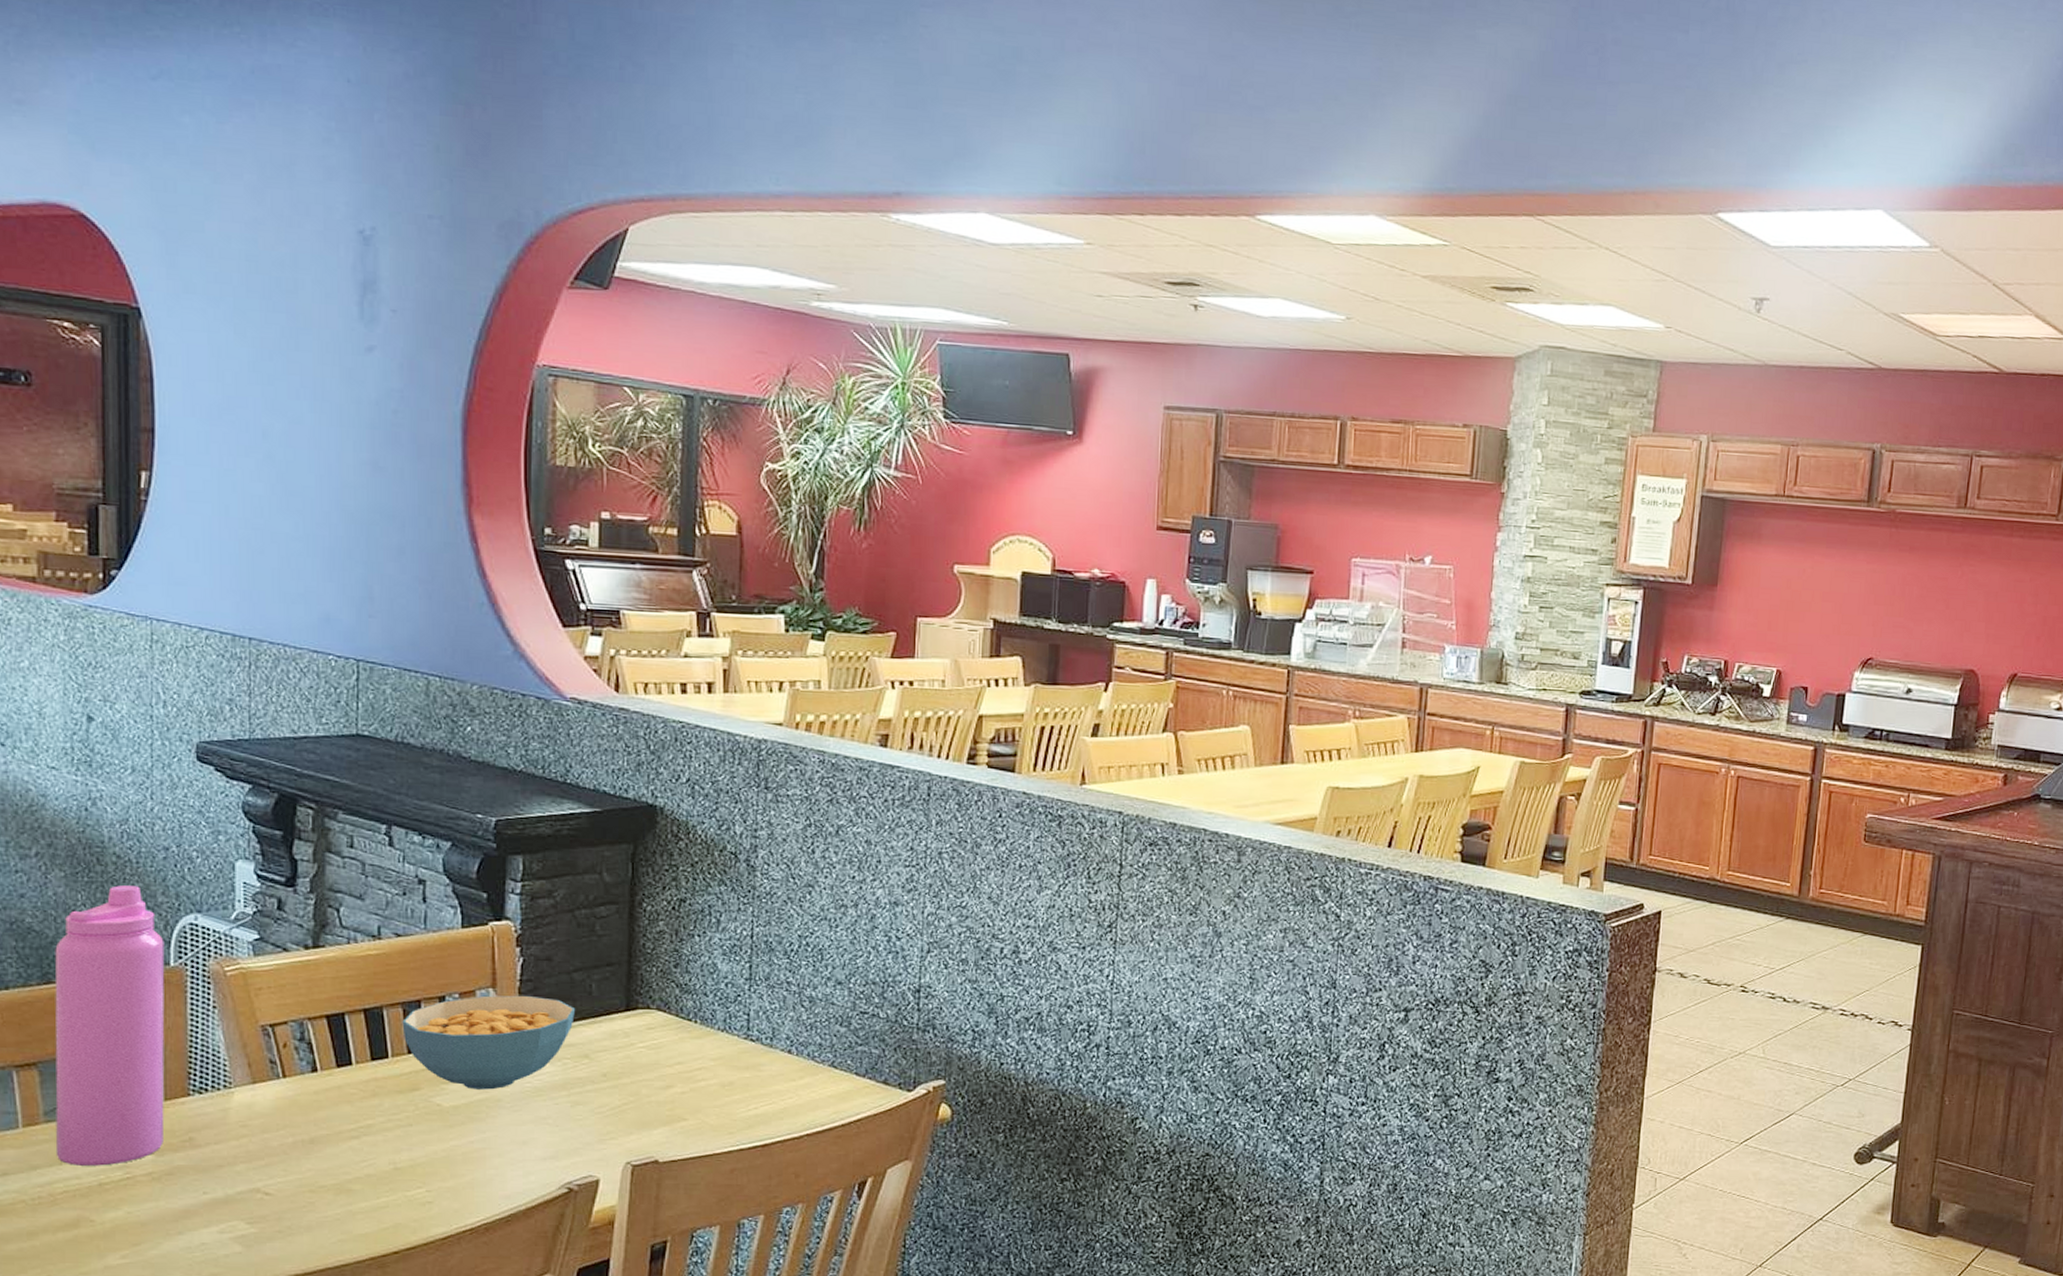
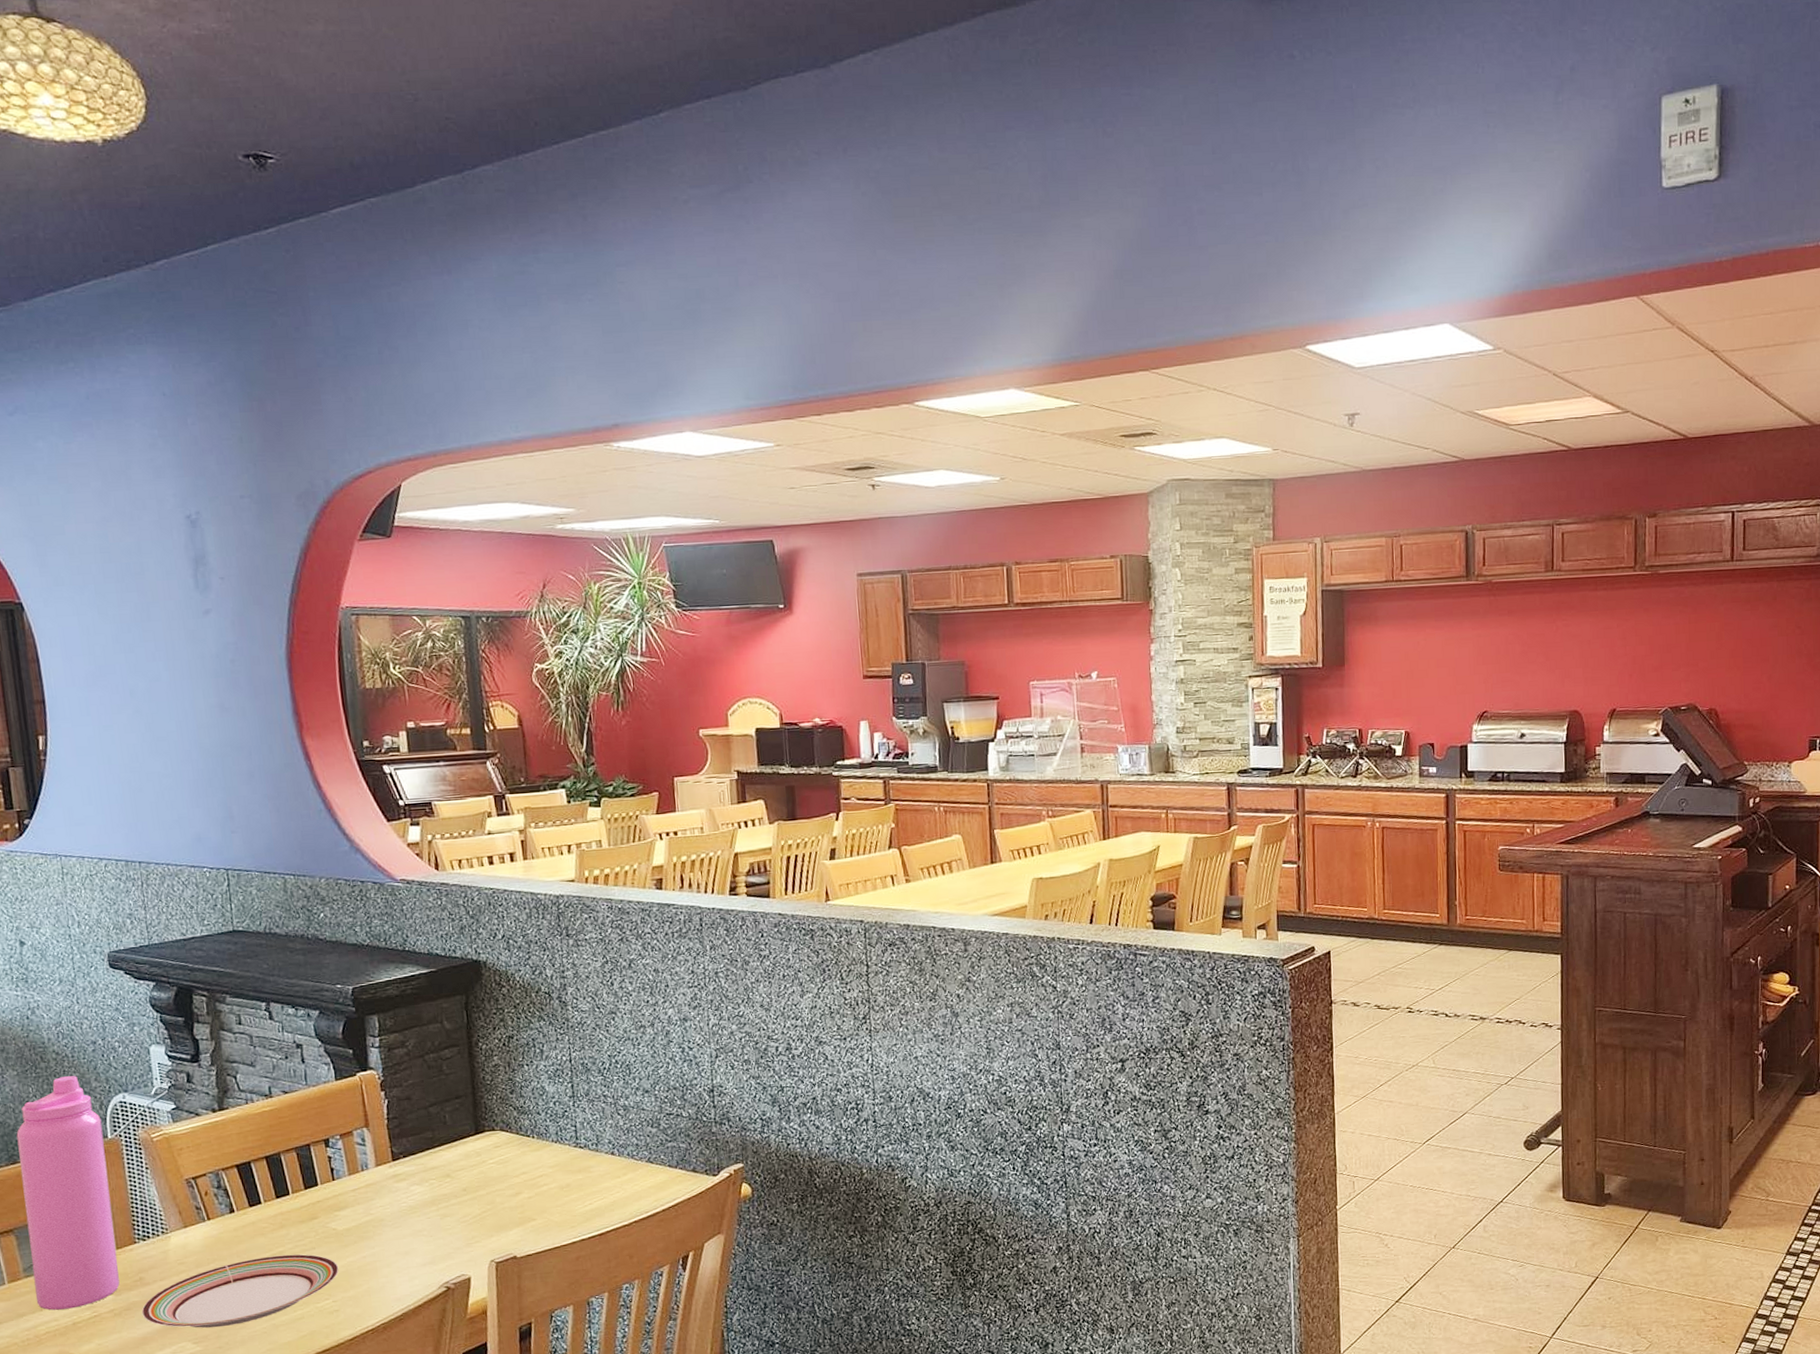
plate: none [187,1129,439,1208] -> present [141,1254,339,1328]
cereal bowl: present [402,995,575,1090] -> none [297,1130,435,1214]

